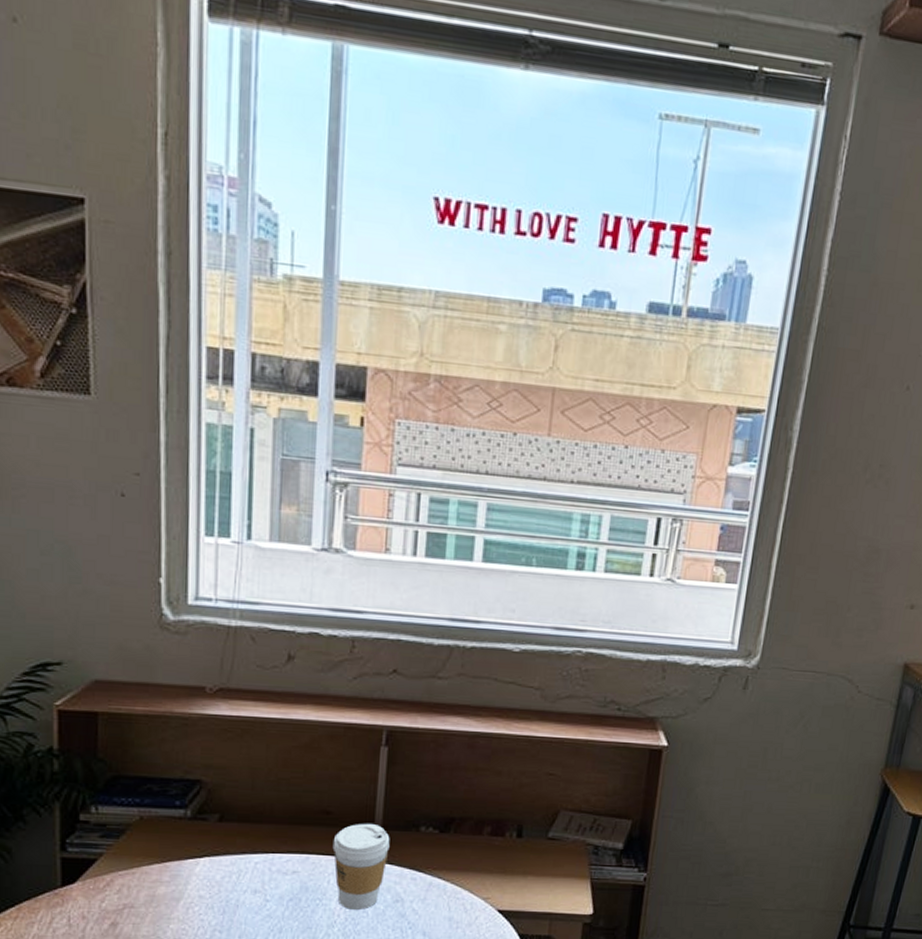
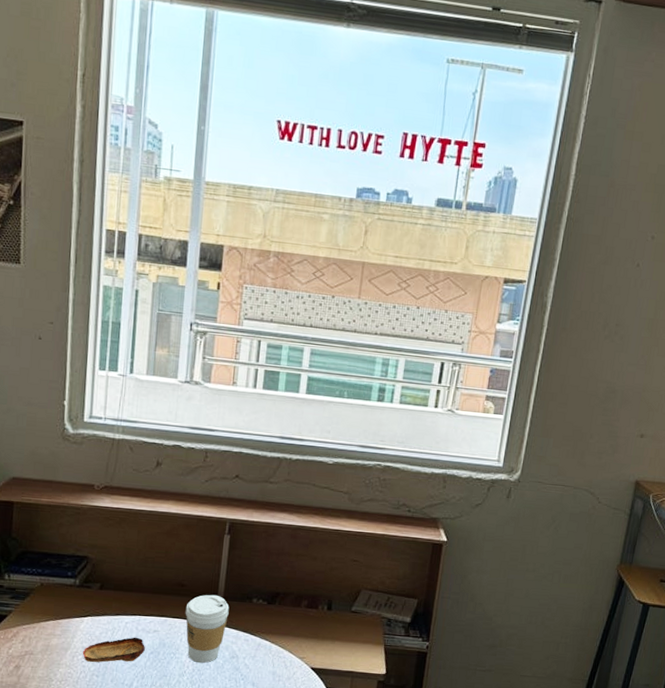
pastry: none [199,880,282,914] -> present [82,637,145,662]

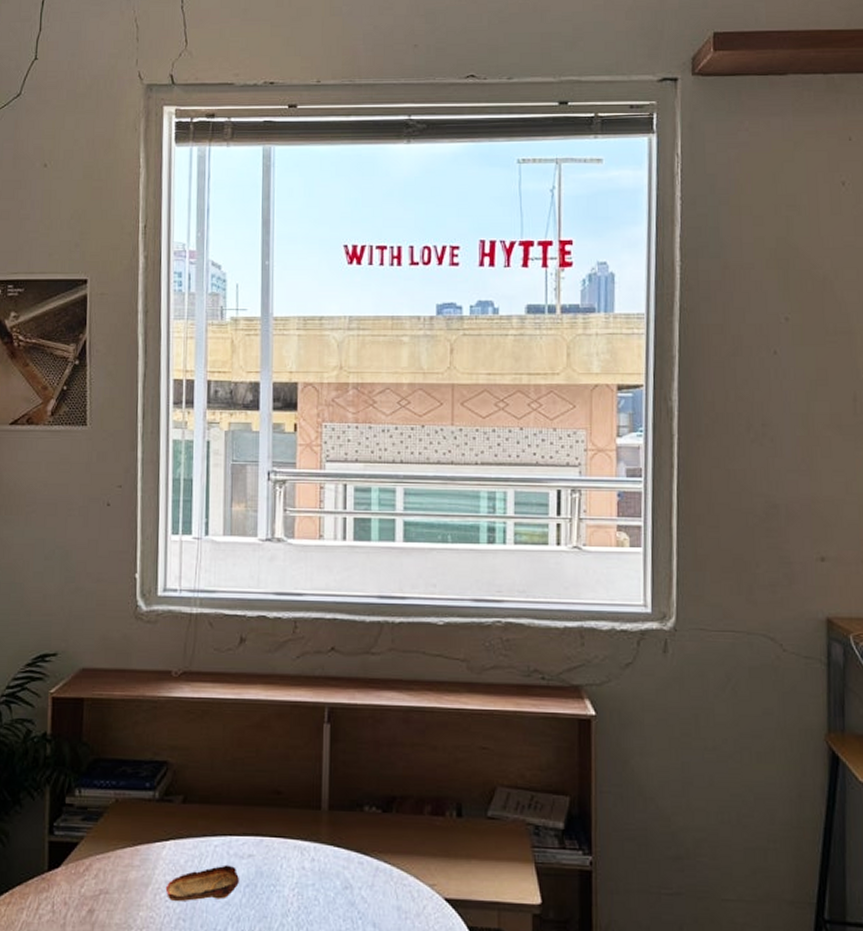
coffee cup: present [185,594,229,664] -> none [284,803,336,898]

